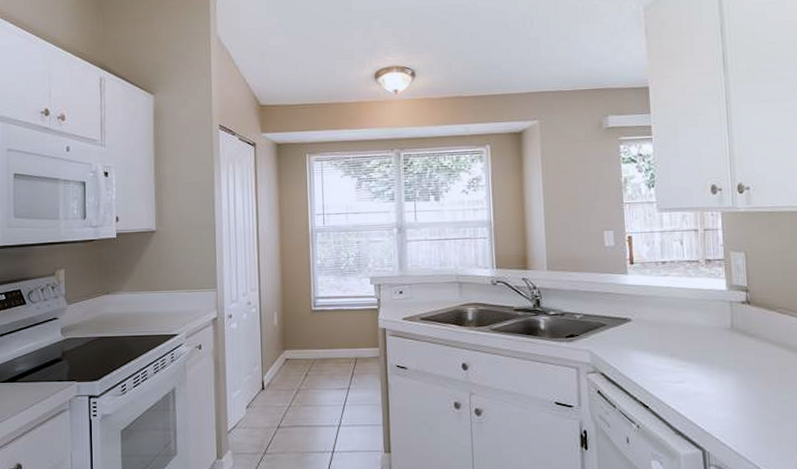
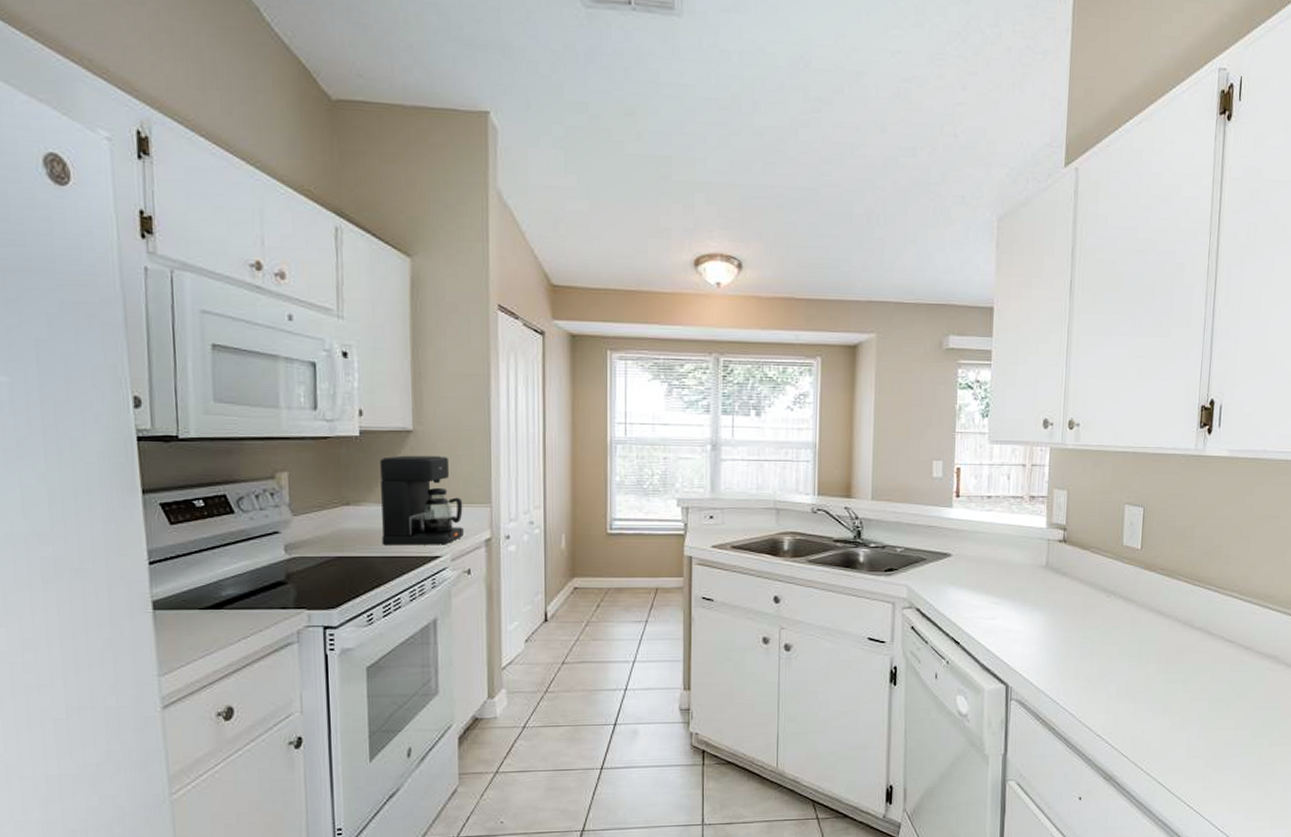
coffee maker: none [131,250,195,327] -> present [380,455,464,546]

